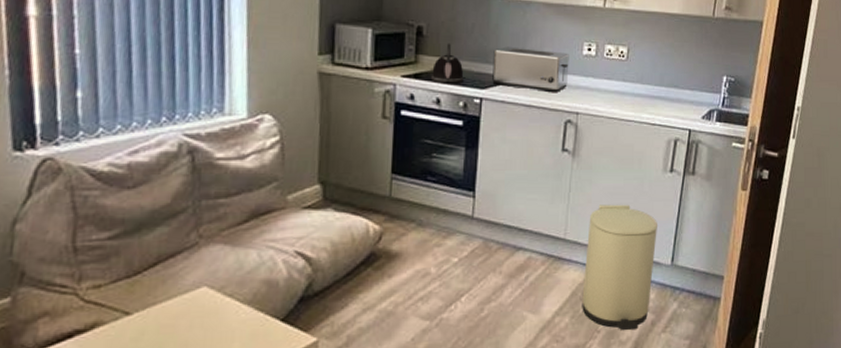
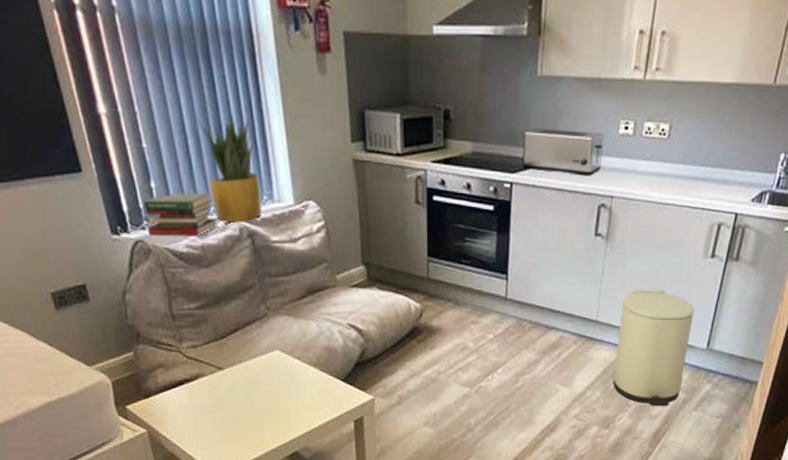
books: none [61,104,153,154] -> present [143,193,218,237]
planter: none [144,18,212,139] -> present [194,111,262,224]
kettle: present [430,43,464,84] -> none [460,126,493,169]

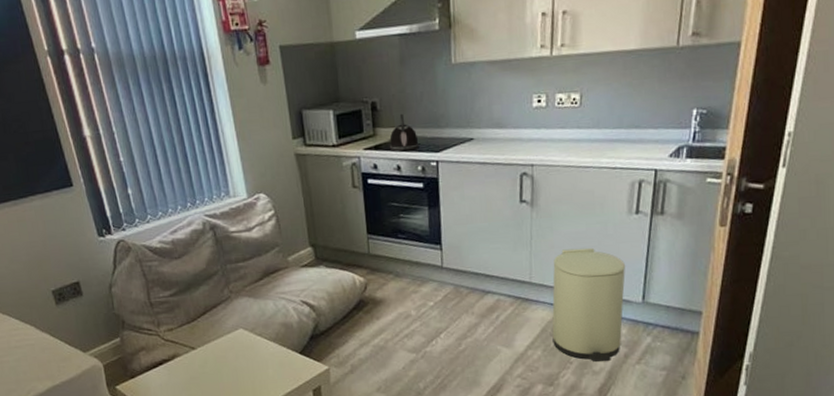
books: present [143,193,218,237] -> none [122,194,184,236]
planter: present [194,111,262,224] -> none [161,122,221,220]
kettle: none [460,126,493,169] -> present [389,113,419,152]
toaster: present [522,127,604,176] -> none [443,107,520,149]

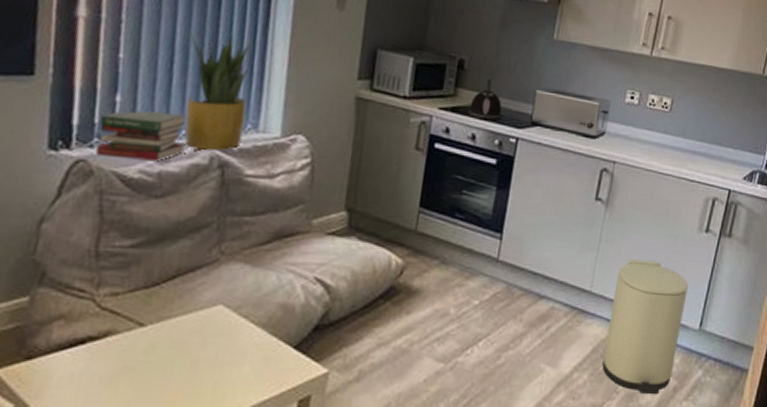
books: none [122,194,184,236] -> present [95,109,186,162]
planter: none [161,122,221,220] -> present [184,31,255,152]
toaster: none [443,107,520,149] -> present [530,87,611,140]

